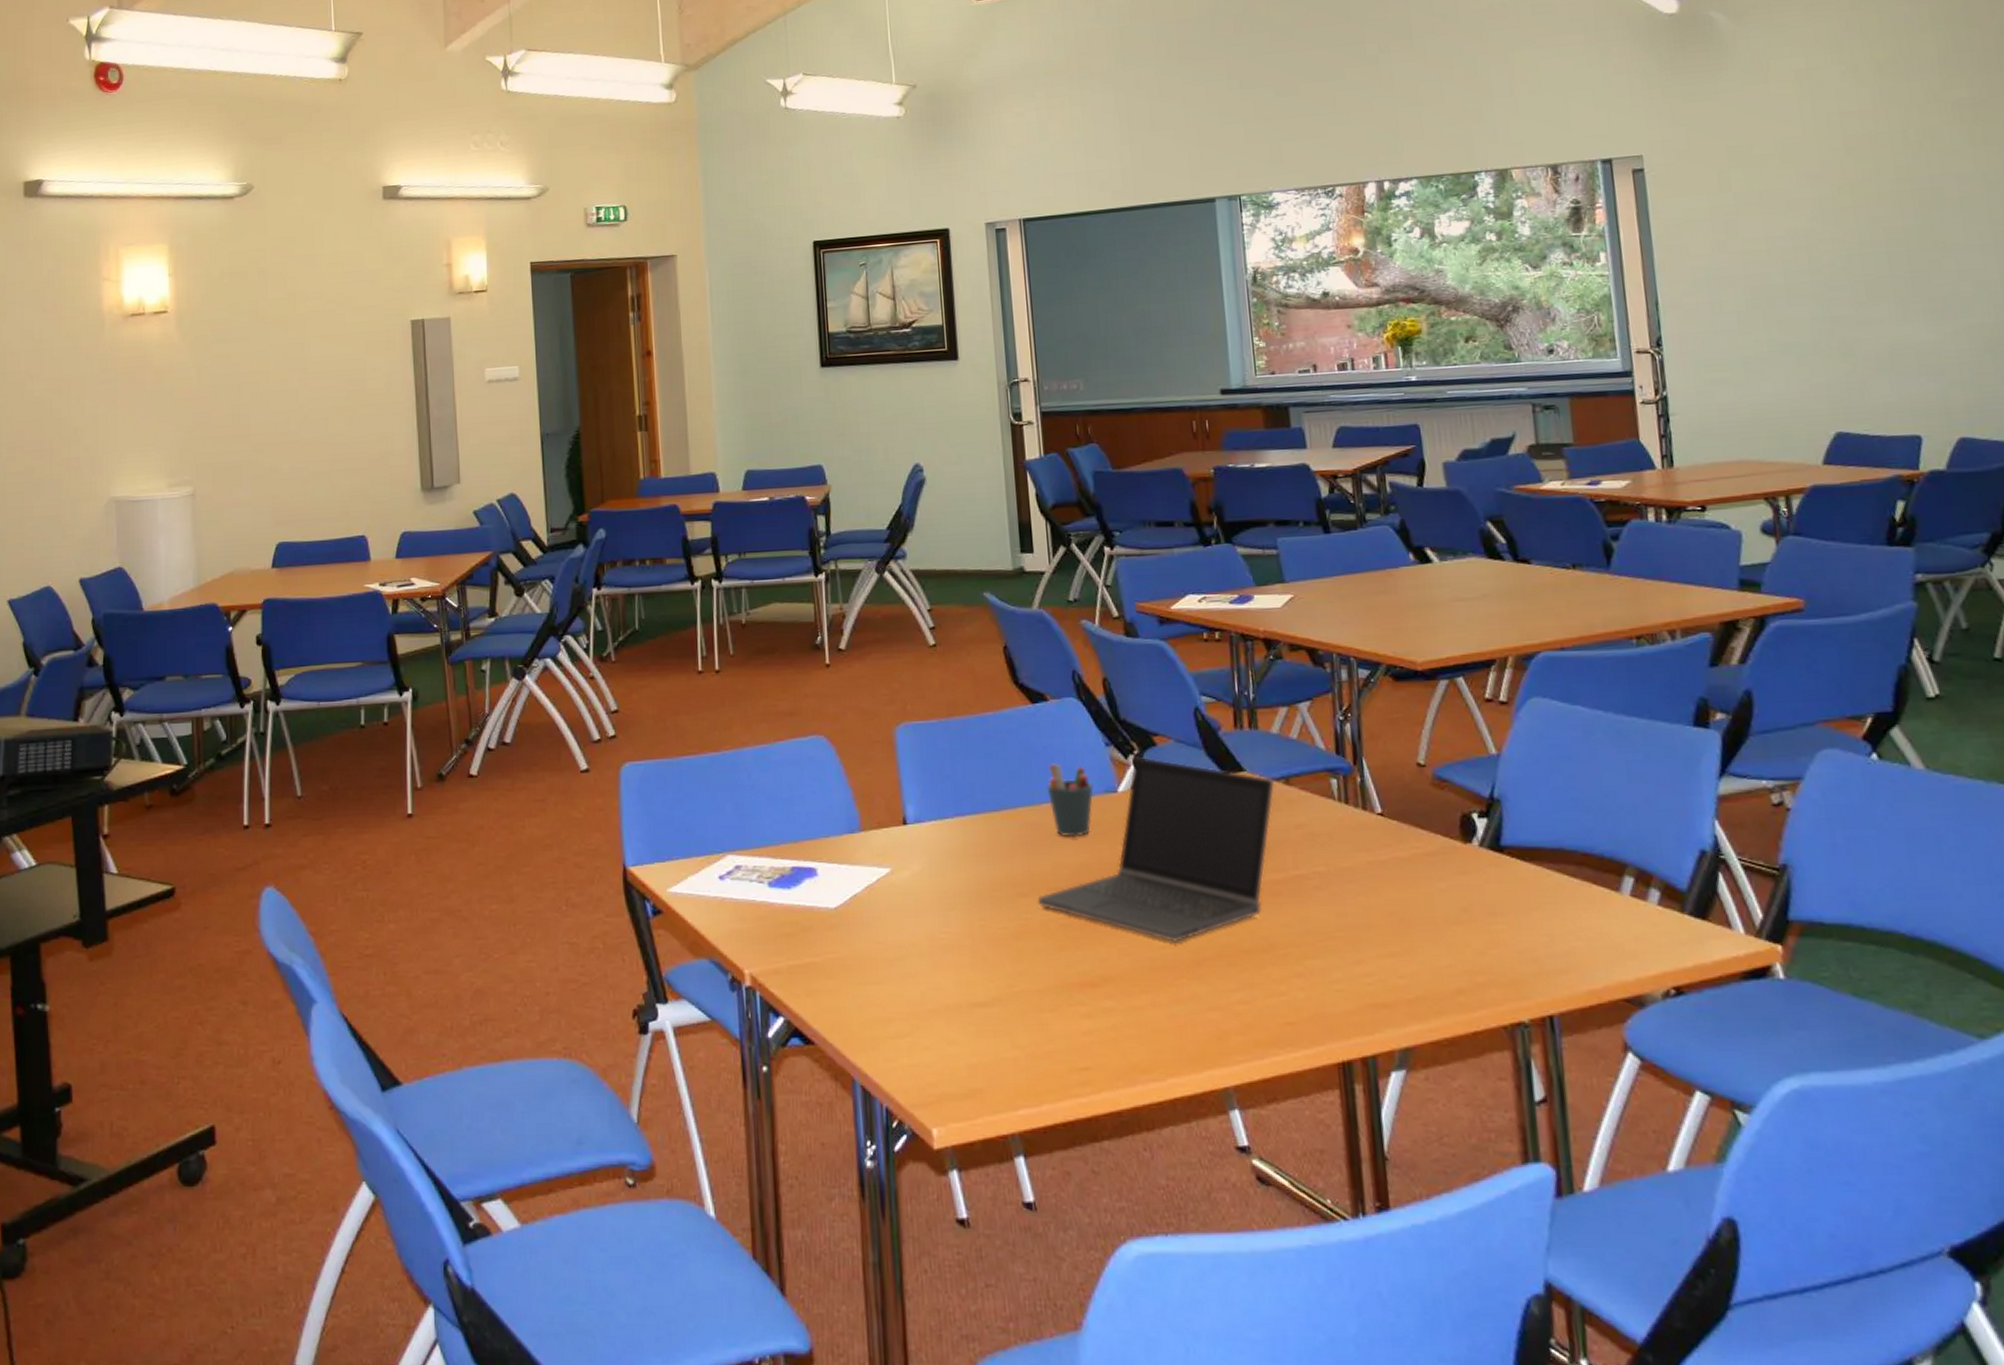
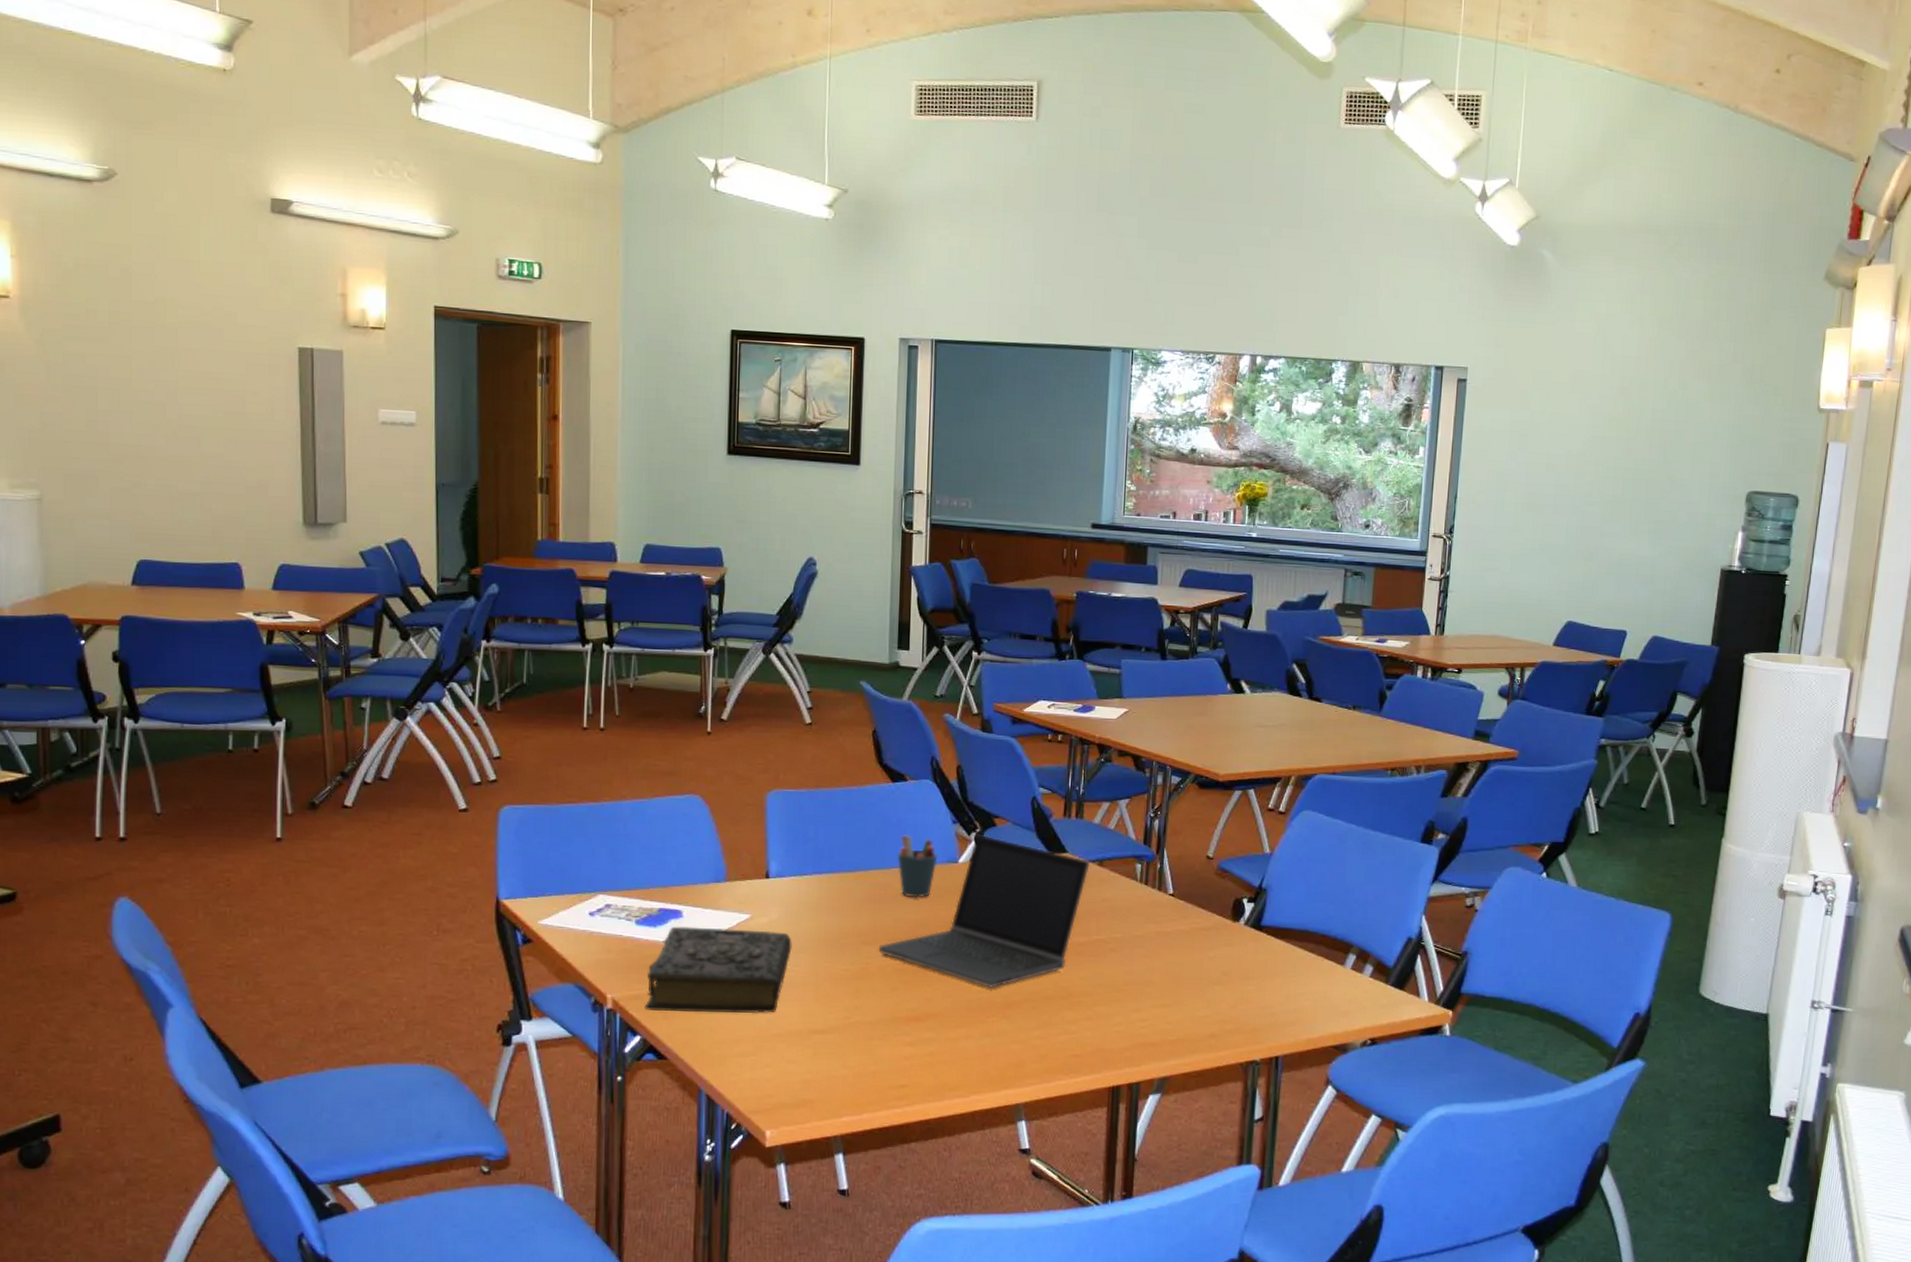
book: none [785,885,940,987] -> present [644,926,792,1014]

